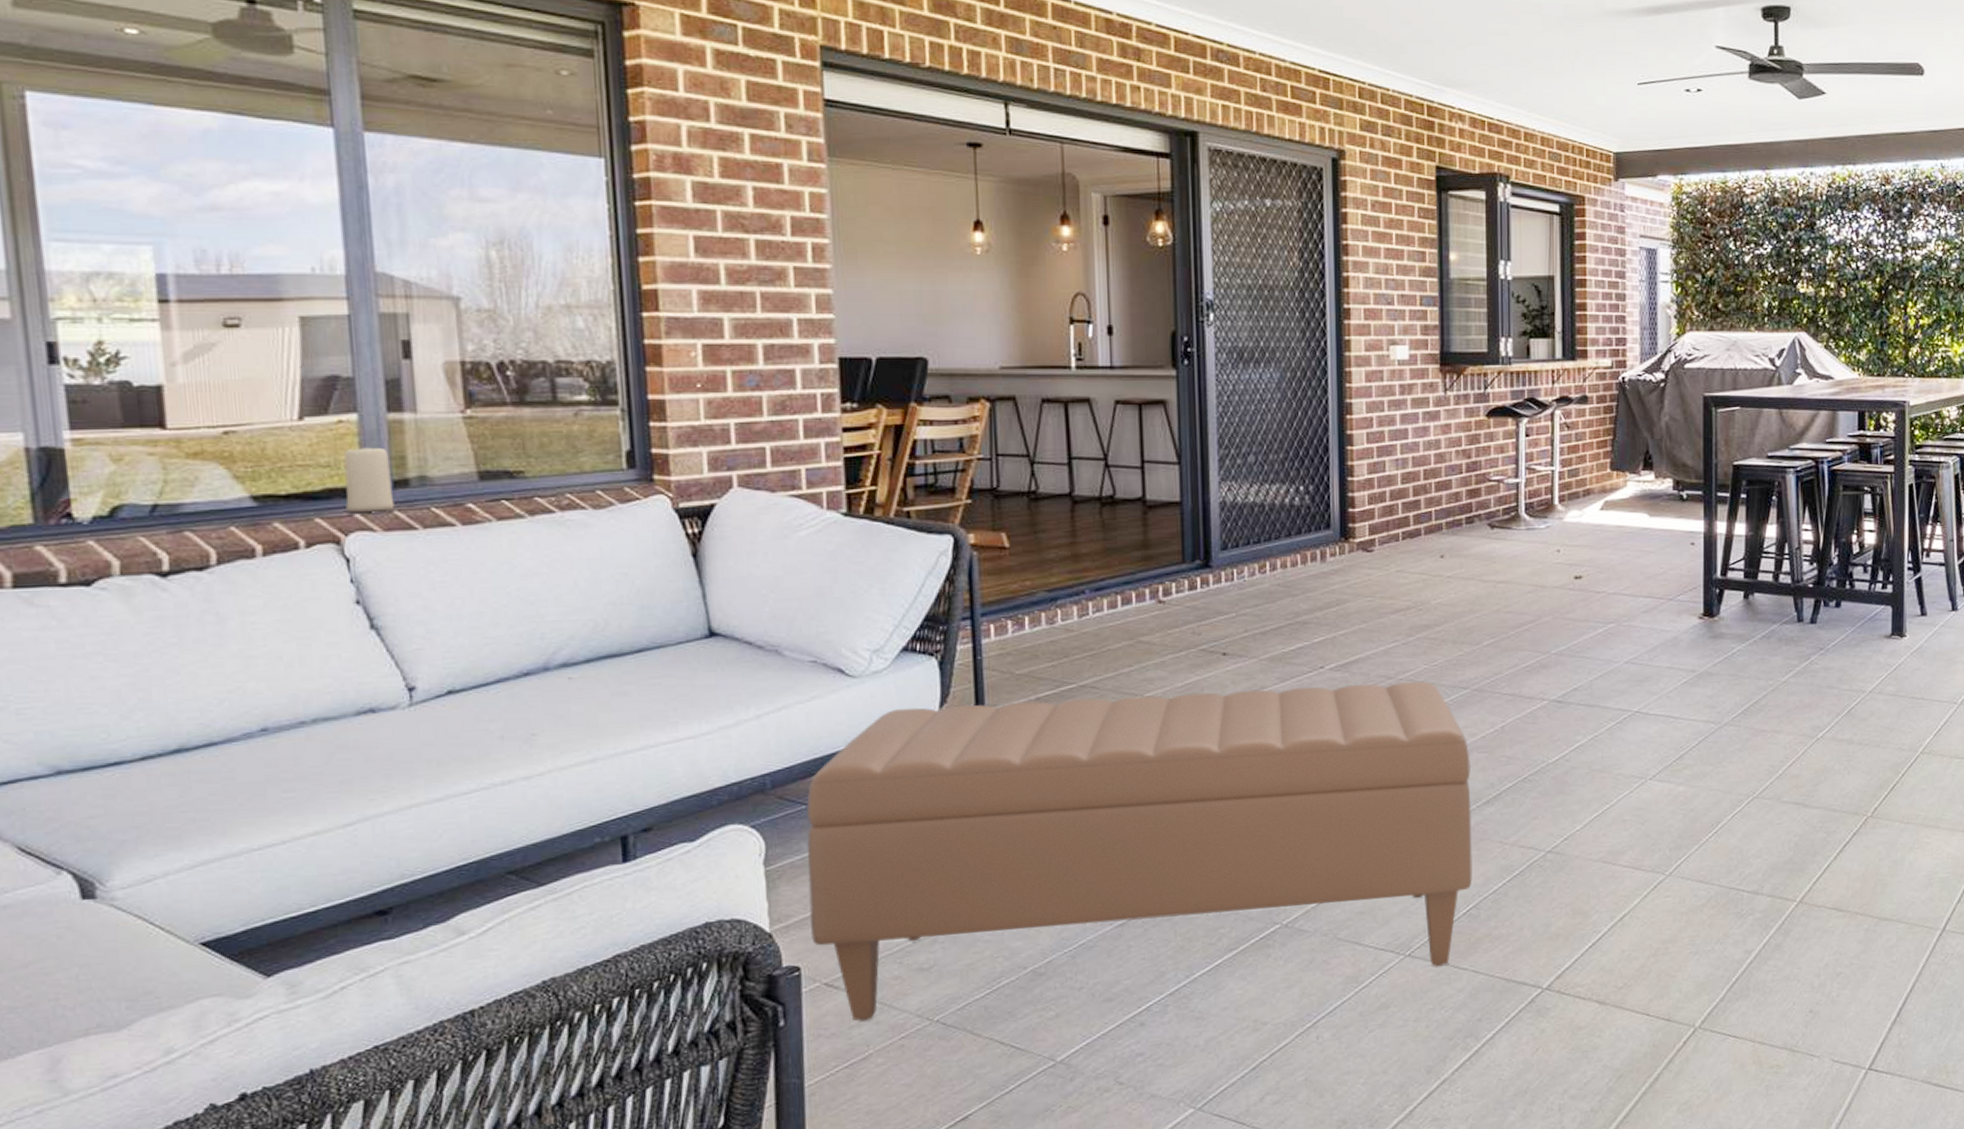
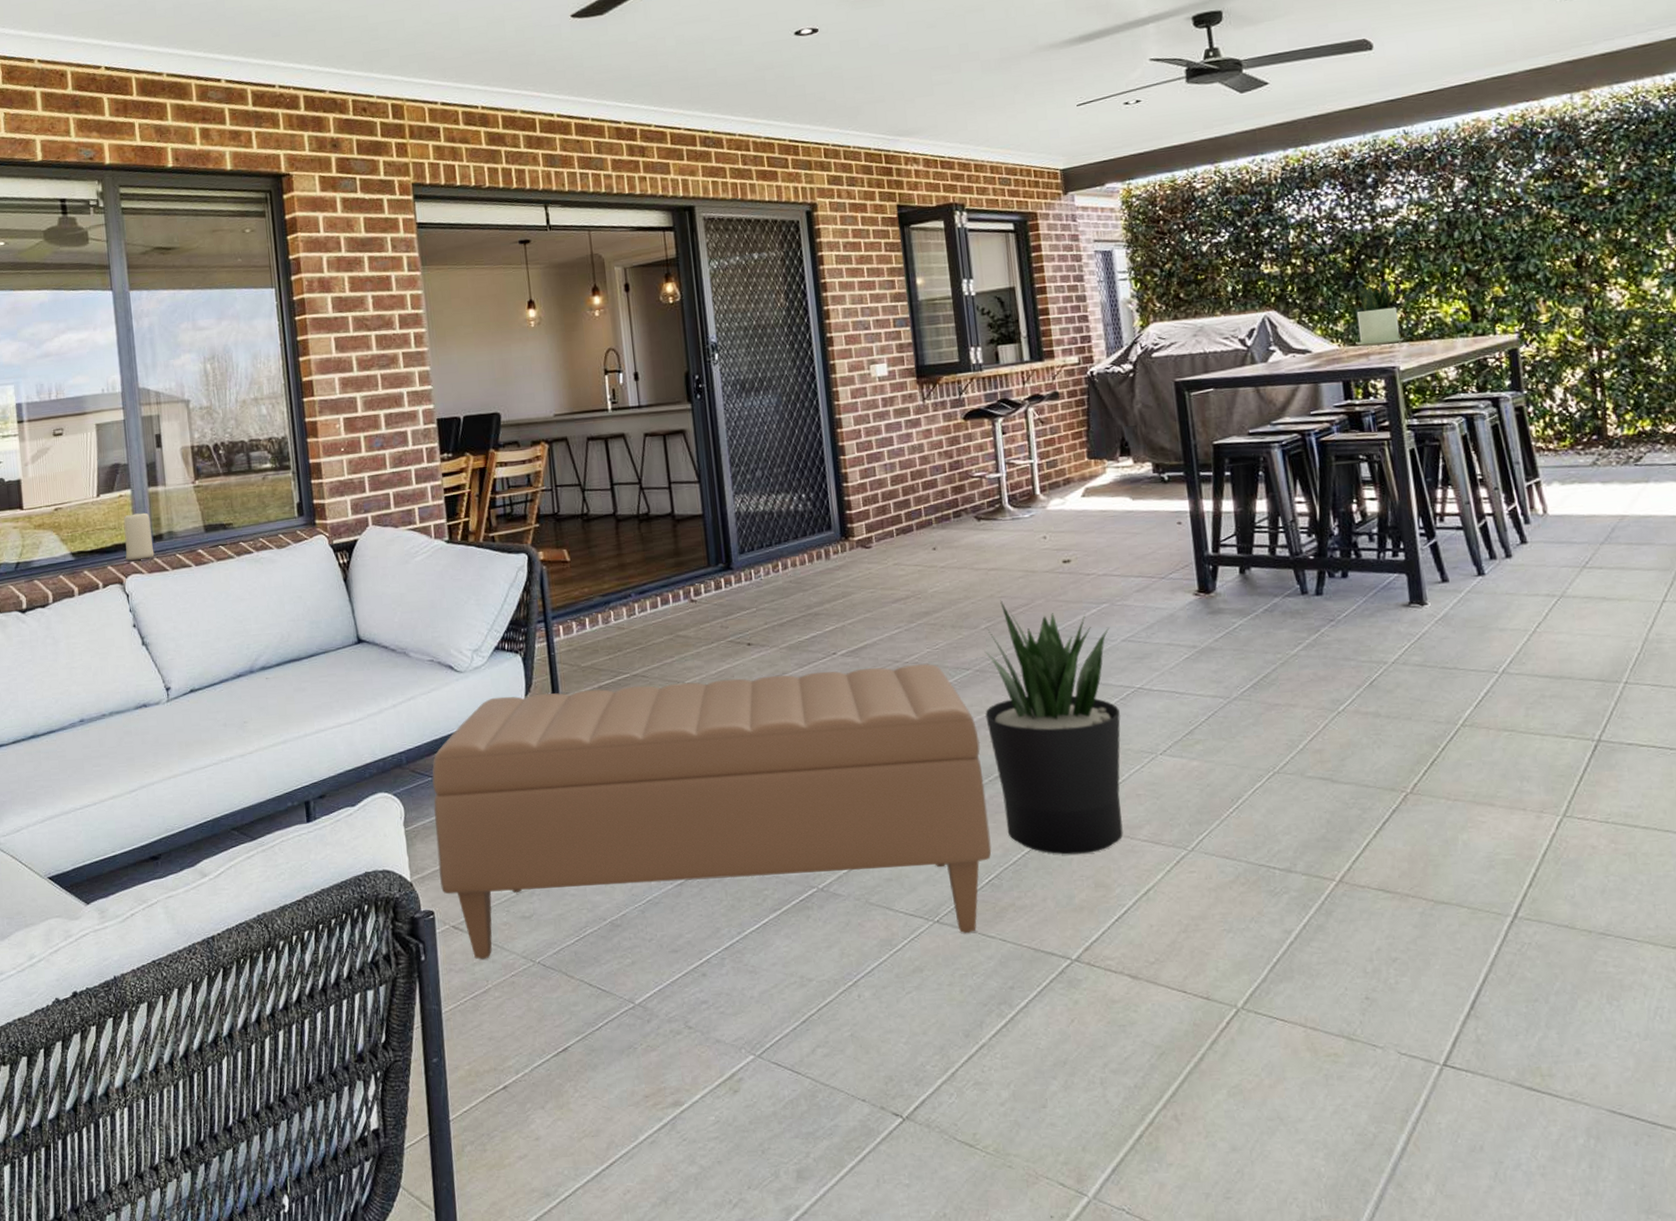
planter: none [1479,615,1615,882] -> present [983,600,1123,855]
planter: none [1874,316,1917,378] -> present [1356,282,1404,347]

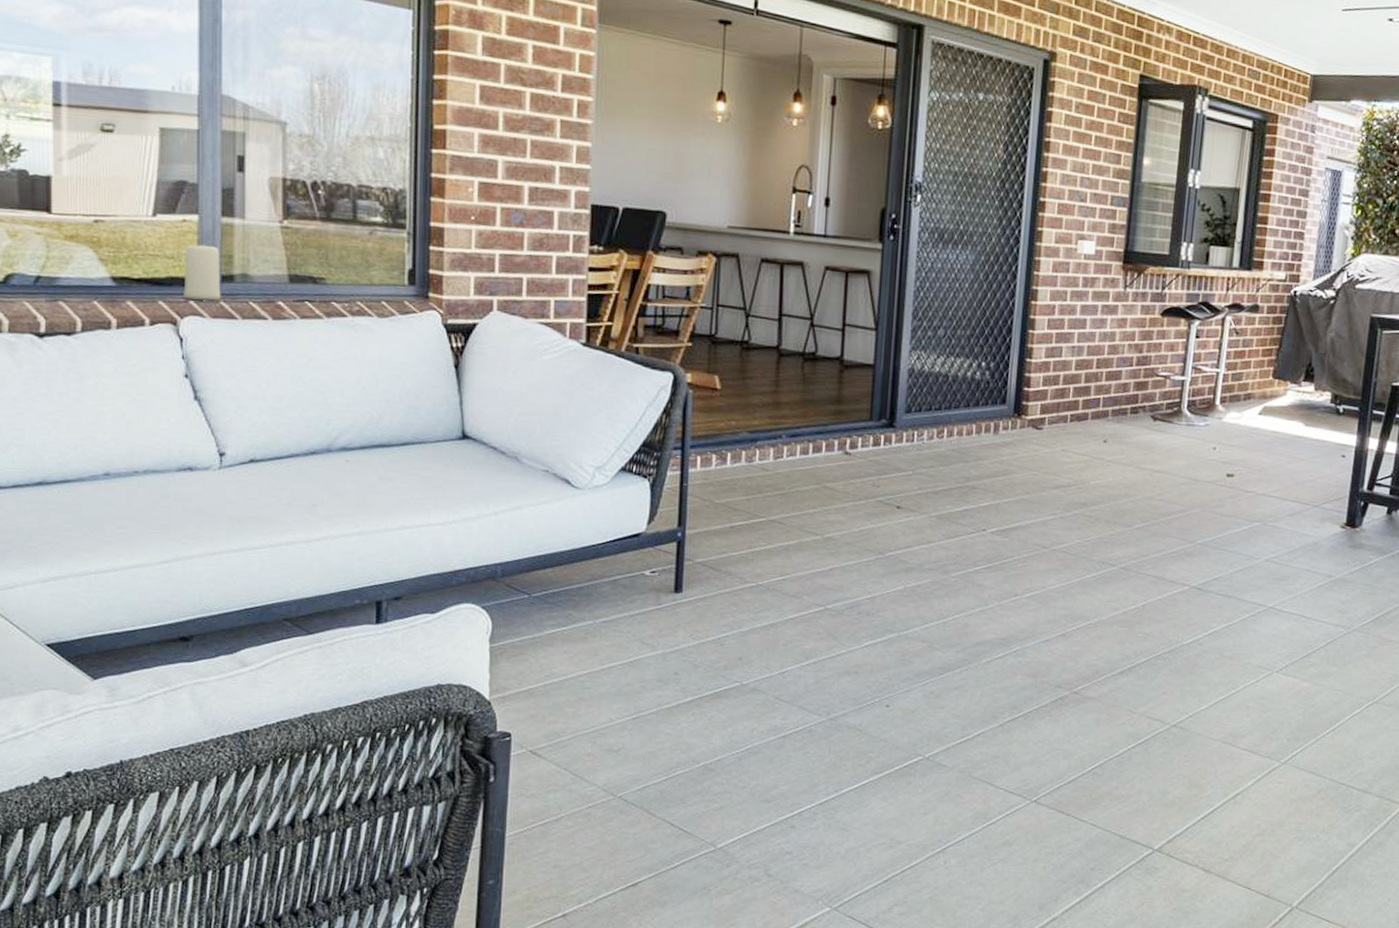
ottoman: present [431,664,992,960] -> none [522,520,1111,816]
planter: present [983,600,1123,855] -> none [1119,503,1257,755]

